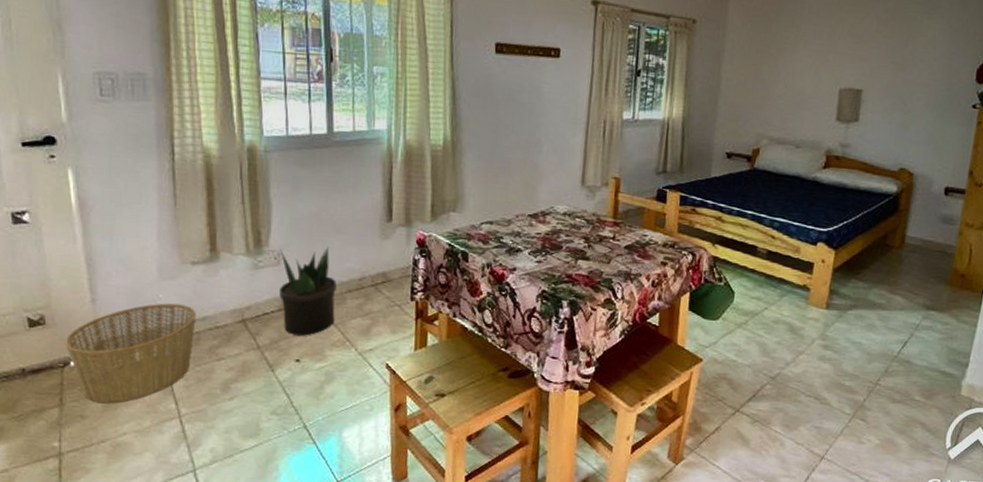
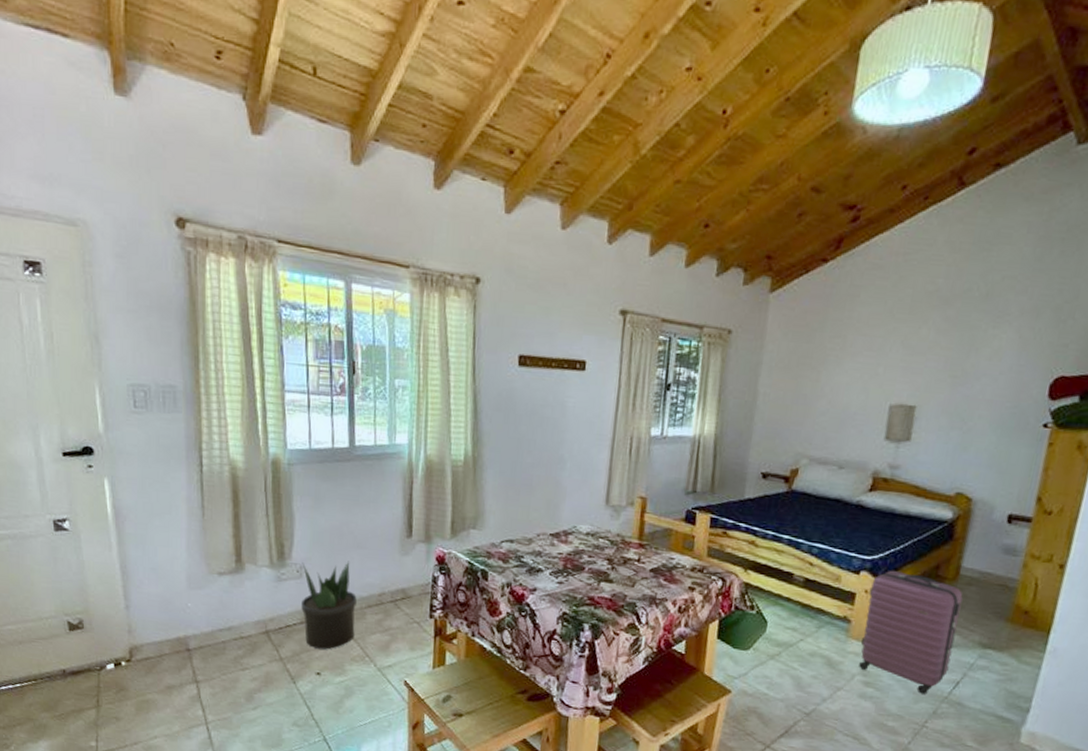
basket: present [64,303,196,404] -> none [101,612,222,708]
suitcase: none [818,240,908,355] -> present [859,570,963,694]

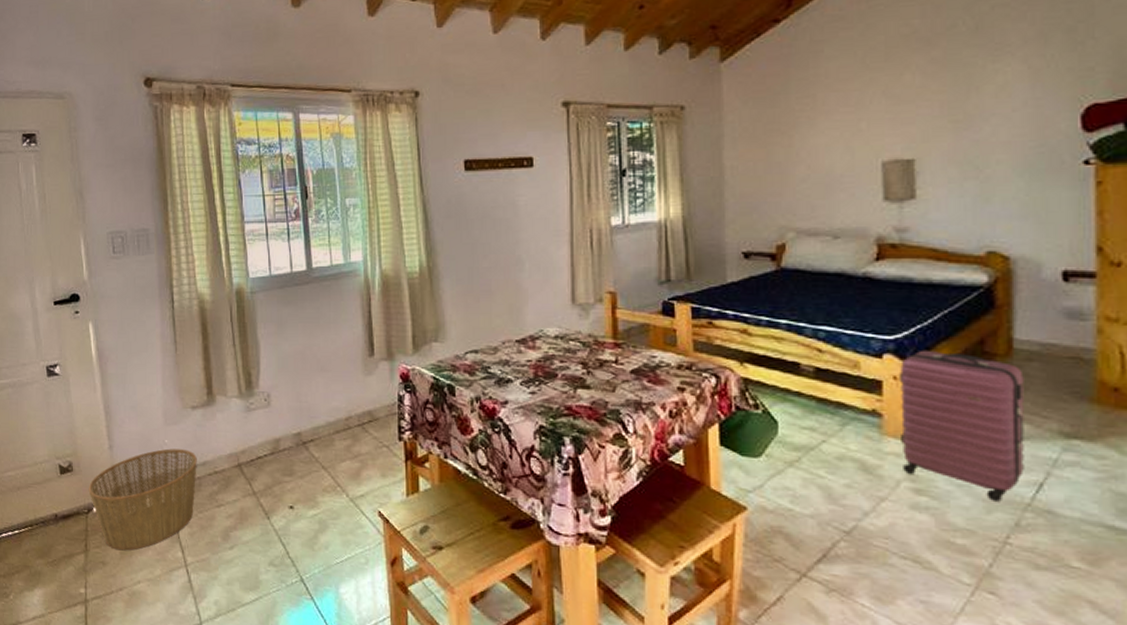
basket: none [101,612,222,708] -> present [88,448,197,551]
planter: present [301,560,357,650] -> none [269,385,325,481]

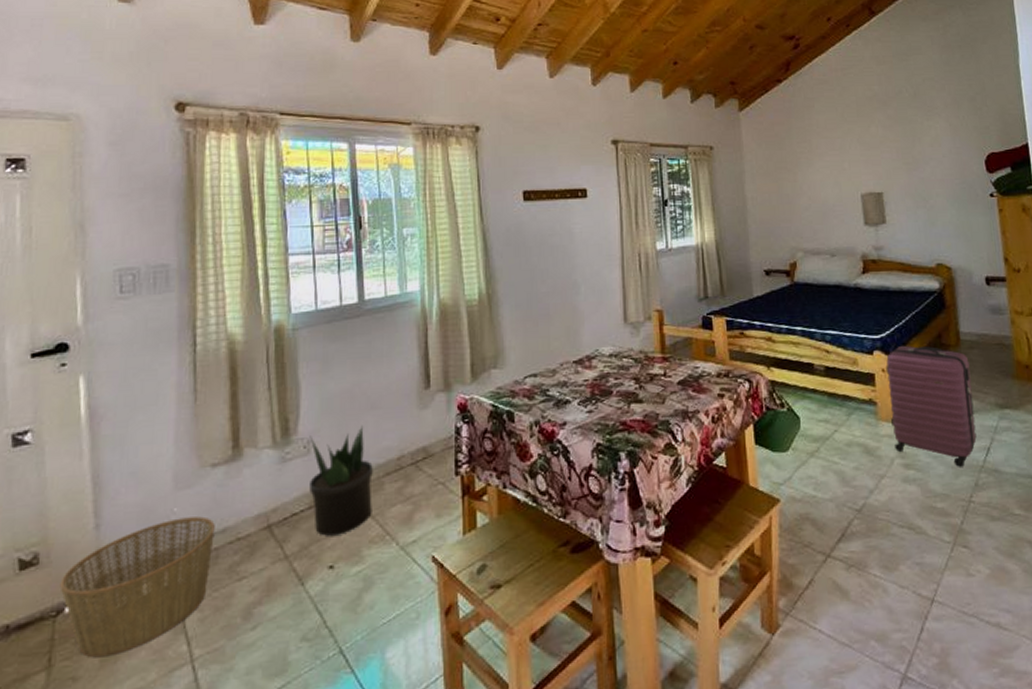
planter: none [269,385,325,481] -> present [309,425,373,536]

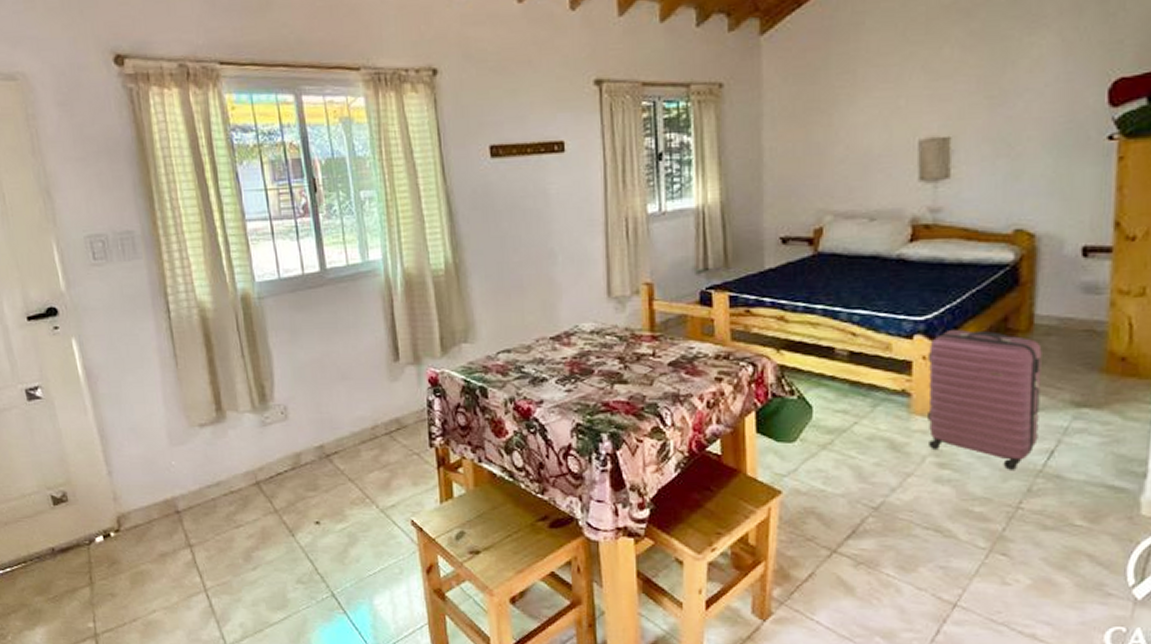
basket: present [59,516,215,658] -> none [87,470,211,580]
planter: present [309,425,373,536] -> none [285,394,351,495]

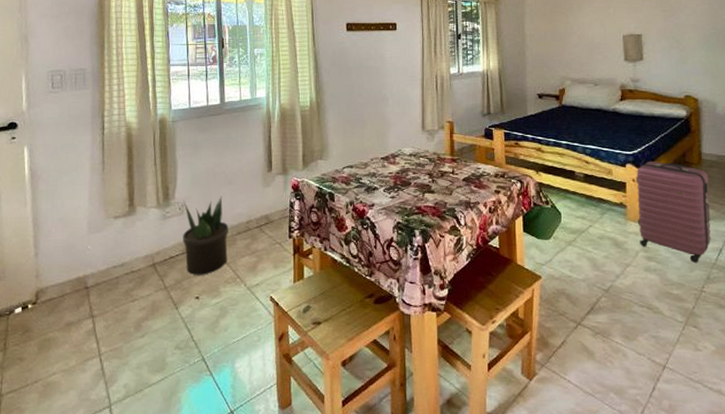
planter: none [285,394,351,495] -> present [183,196,229,275]

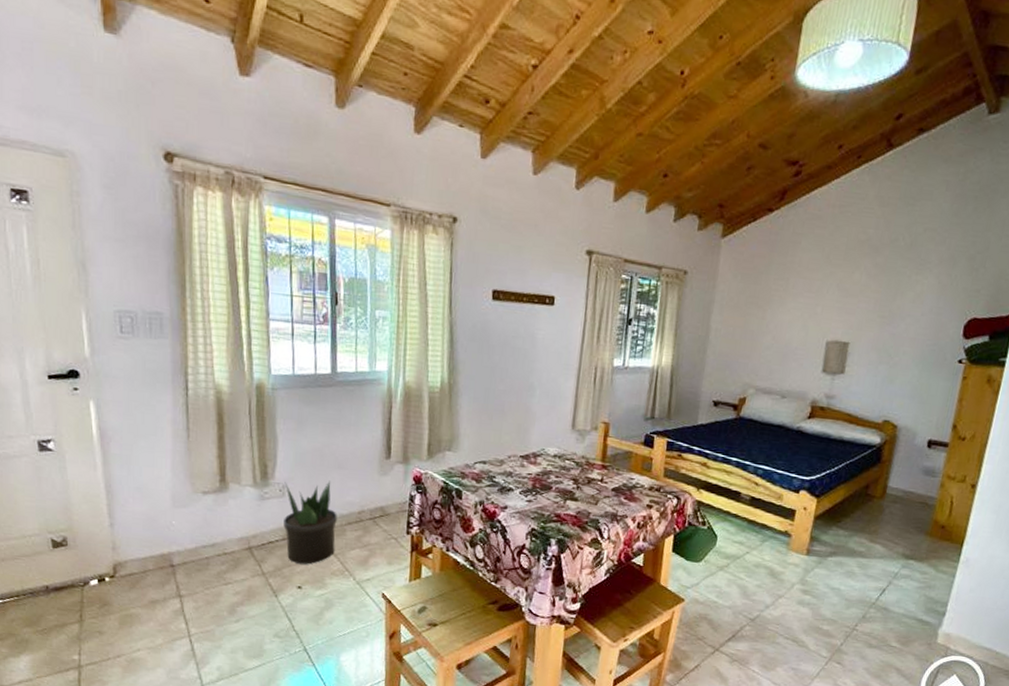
suitcase: present [636,161,711,263] -> none [798,489,889,601]

